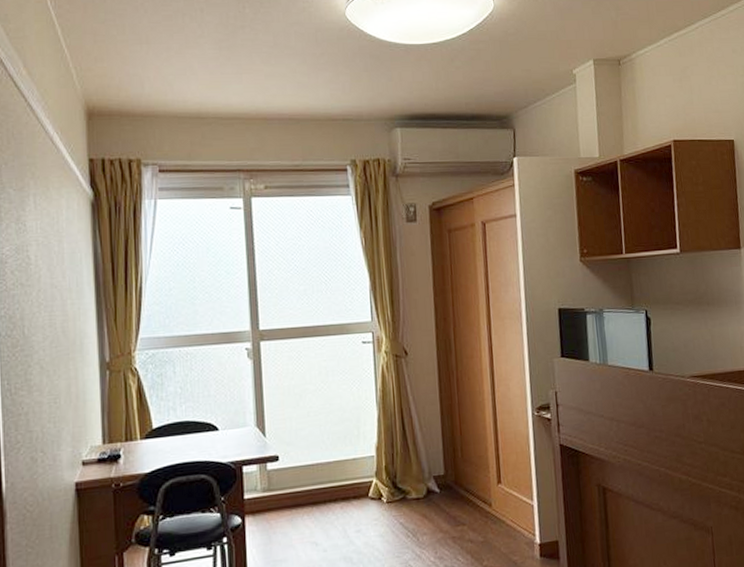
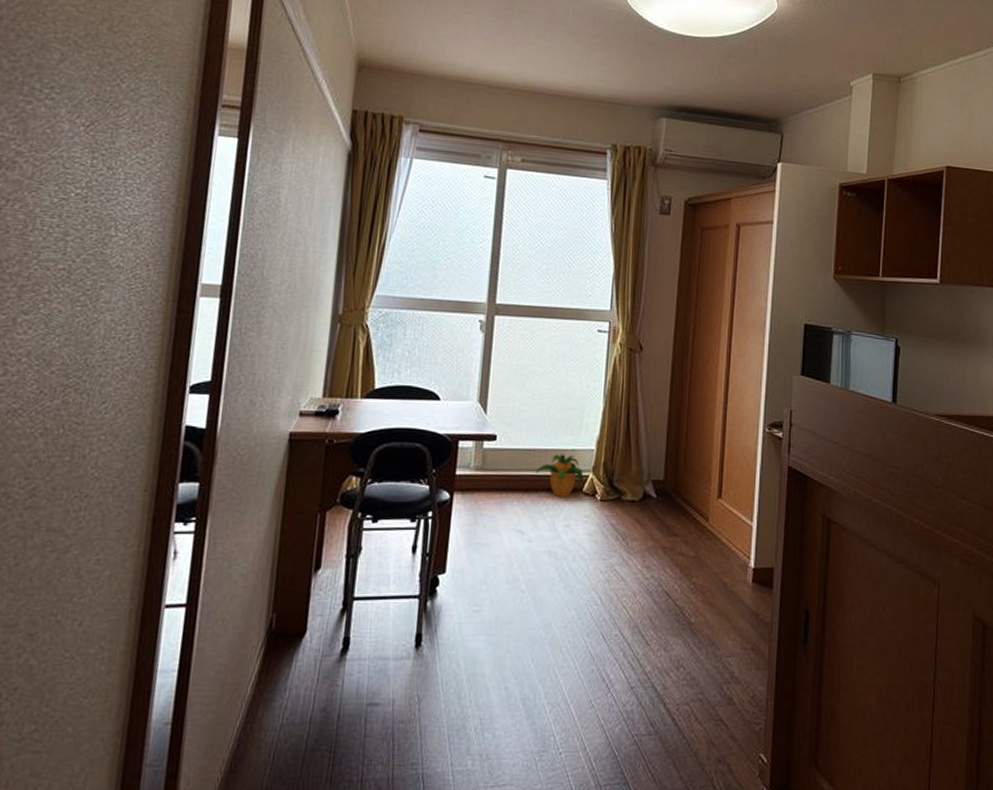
potted plant: none [320,464,368,505] -> present [535,454,584,497]

